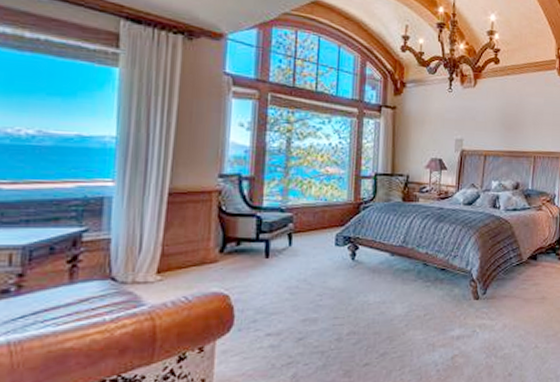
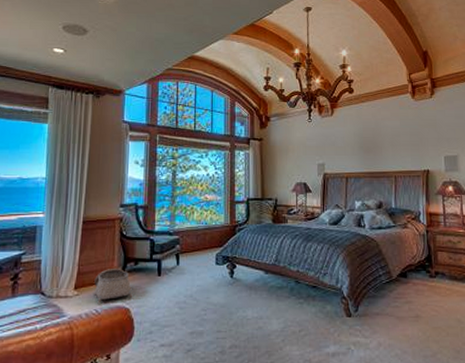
basket: none [183,248,234,290] -> present [94,267,133,304]

